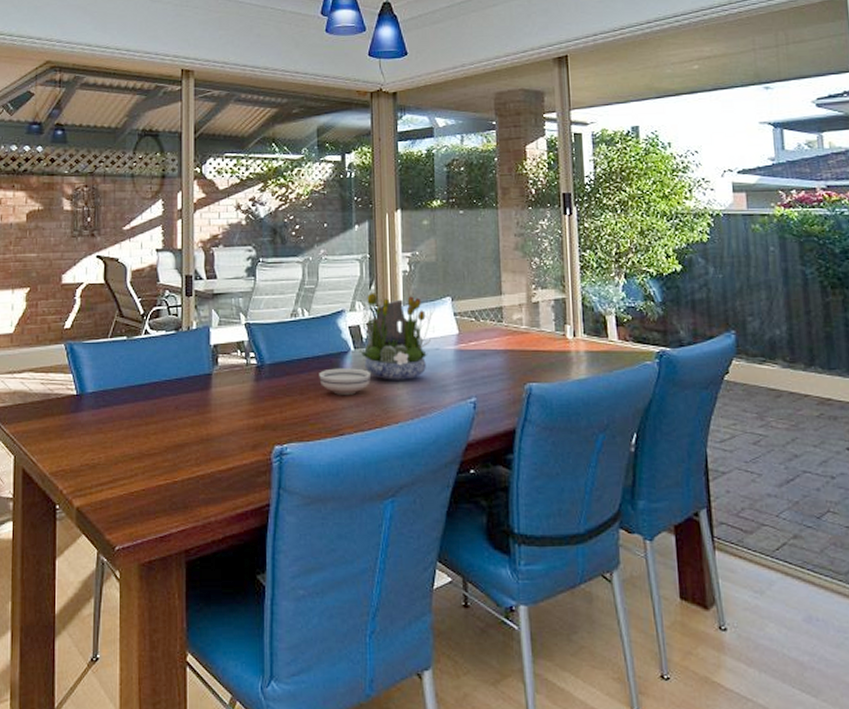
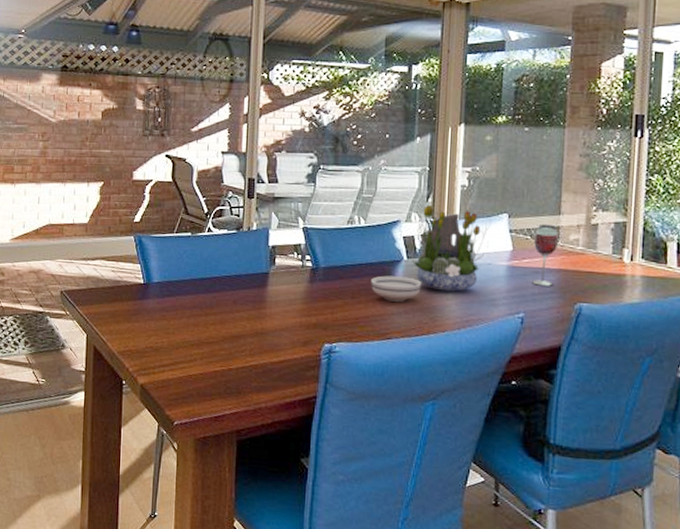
wineglass: none [478,305,503,368] -> present [532,223,559,286]

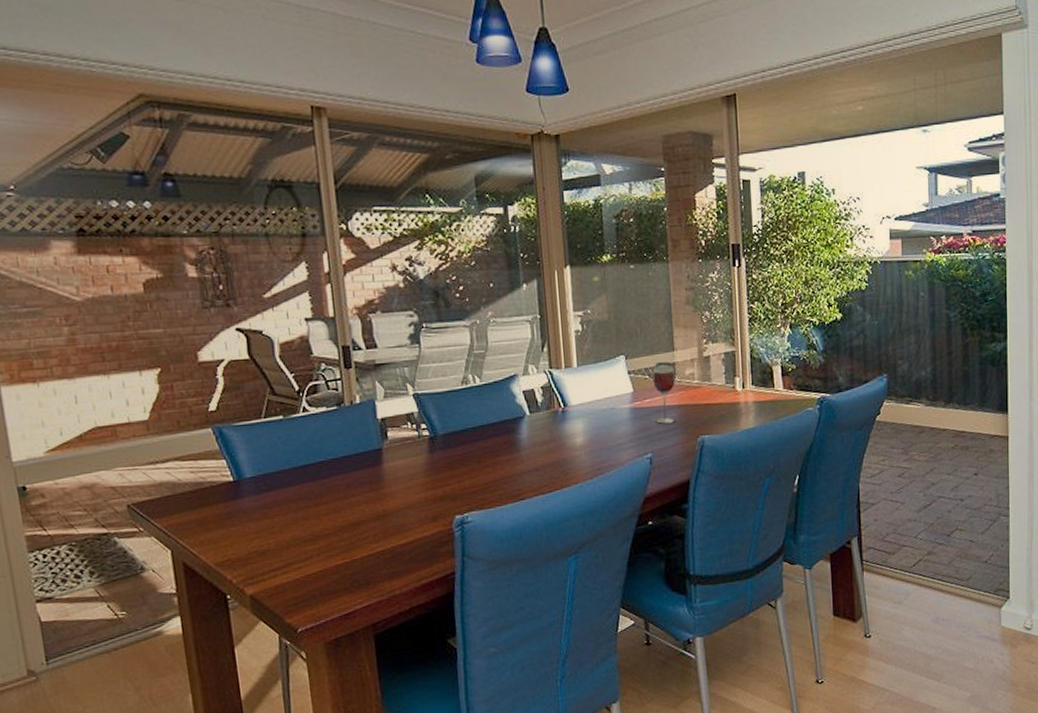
bowl: present [371,275,422,302] -> none [495,432,549,461]
flower arrangement: present [411,204,491,292] -> none [533,354,610,442]

